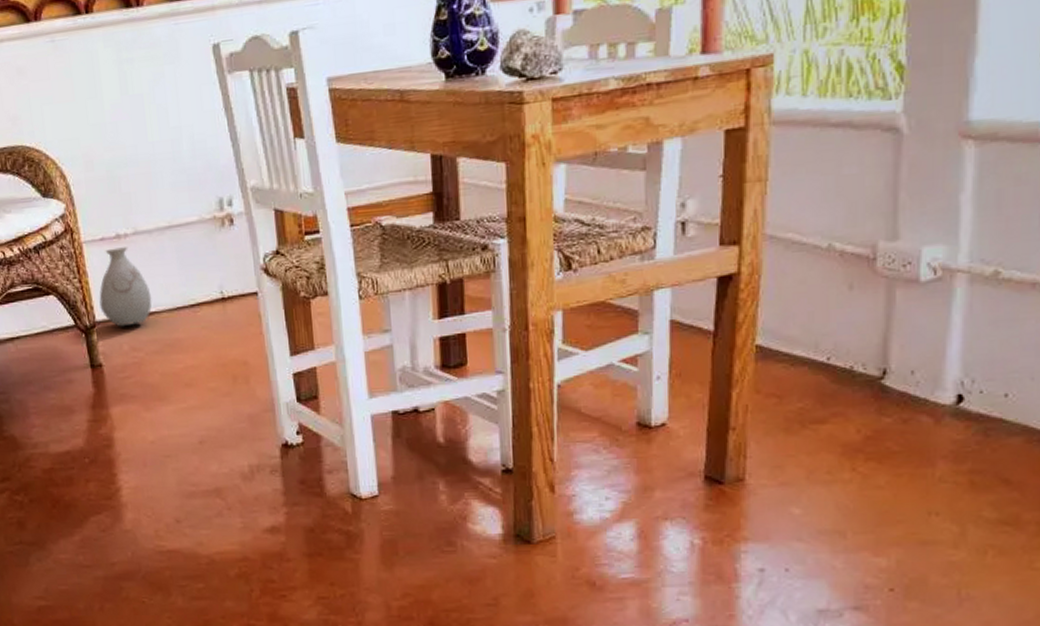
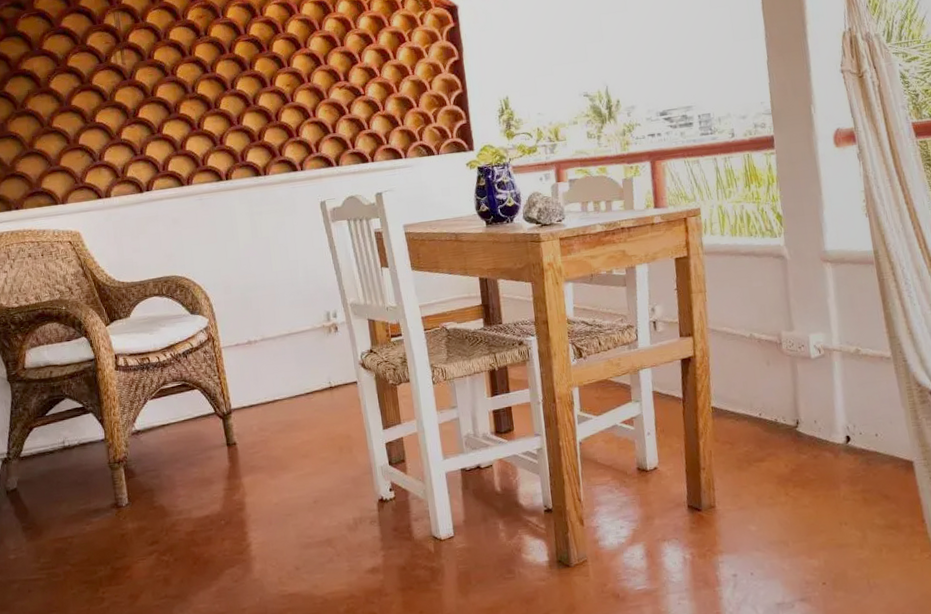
vase: present [99,247,152,327] -> none [234,350,276,413]

